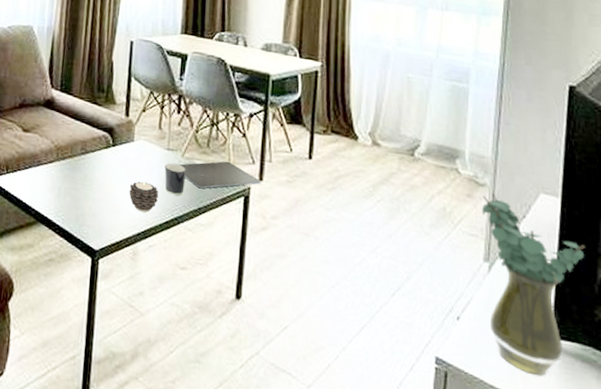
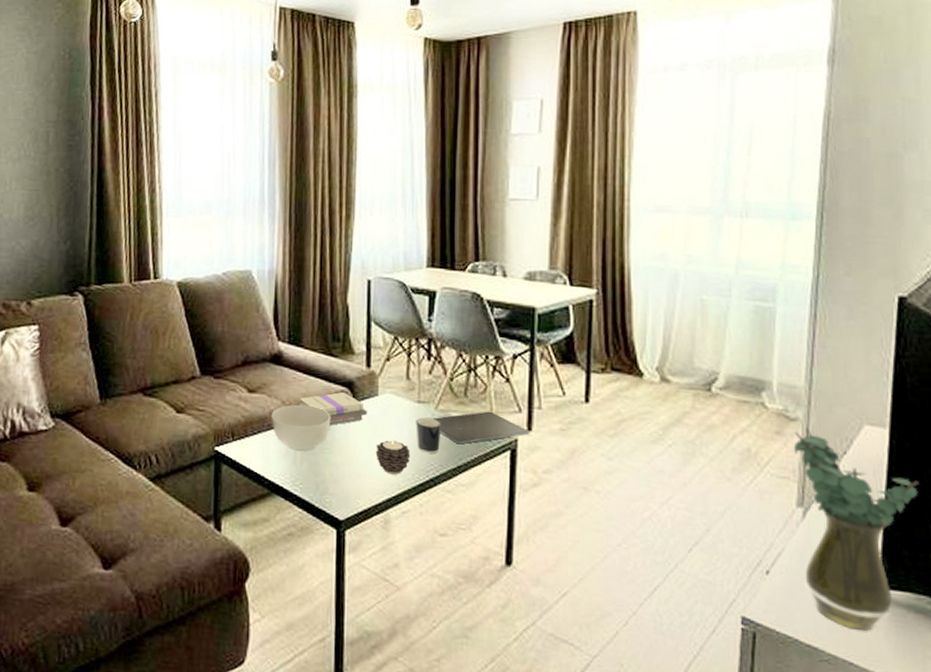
bowl: none [41,145,93,187] -> present [271,404,331,451]
books: none [65,136,124,166] -> present [299,391,367,426]

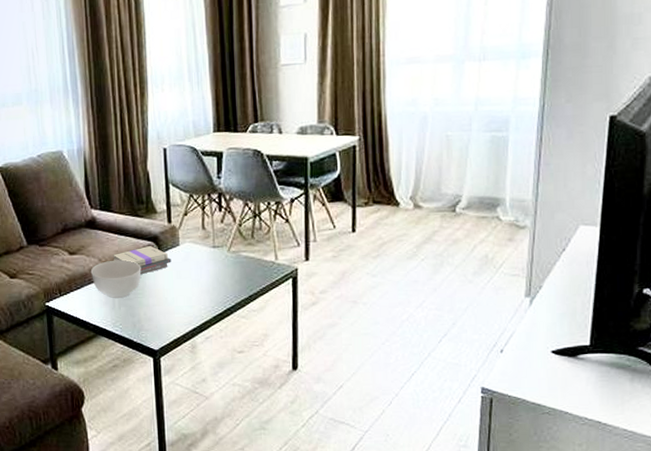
candle: present [375,440,411,475] -> none [180,281,210,309]
mug: present [416,417,442,454] -> none [212,259,234,289]
tablet: present [432,411,530,445] -> none [226,248,308,278]
vase: present [794,428,920,631] -> none [523,233,623,387]

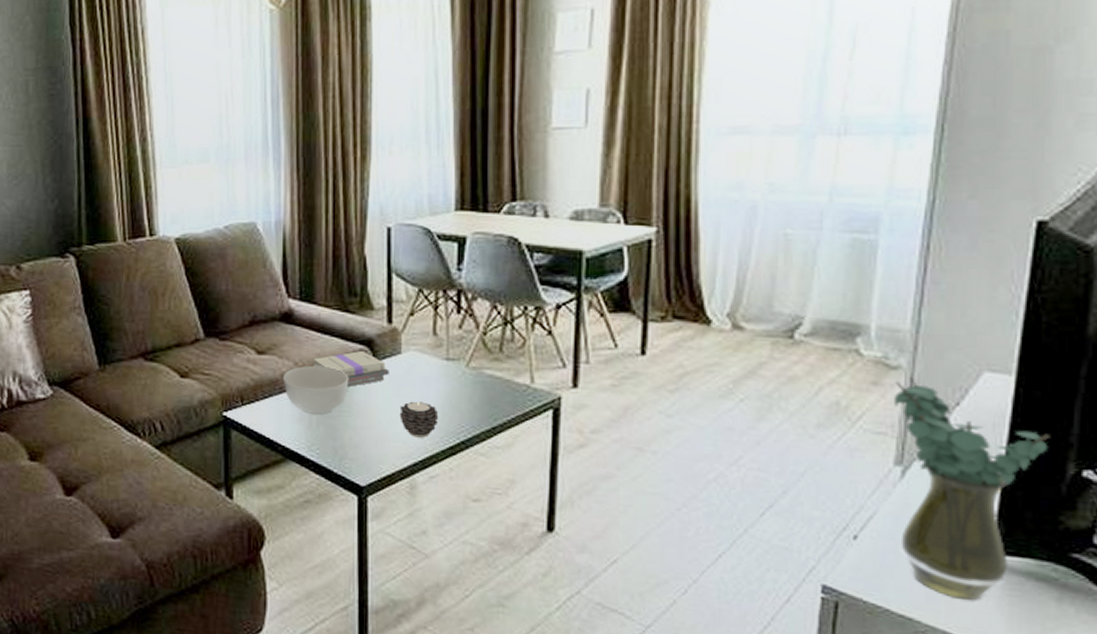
candle: none [180,281,210,309] -> present [399,401,439,438]
vase: none [523,233,623,387] -> present [895,377,1051,600]

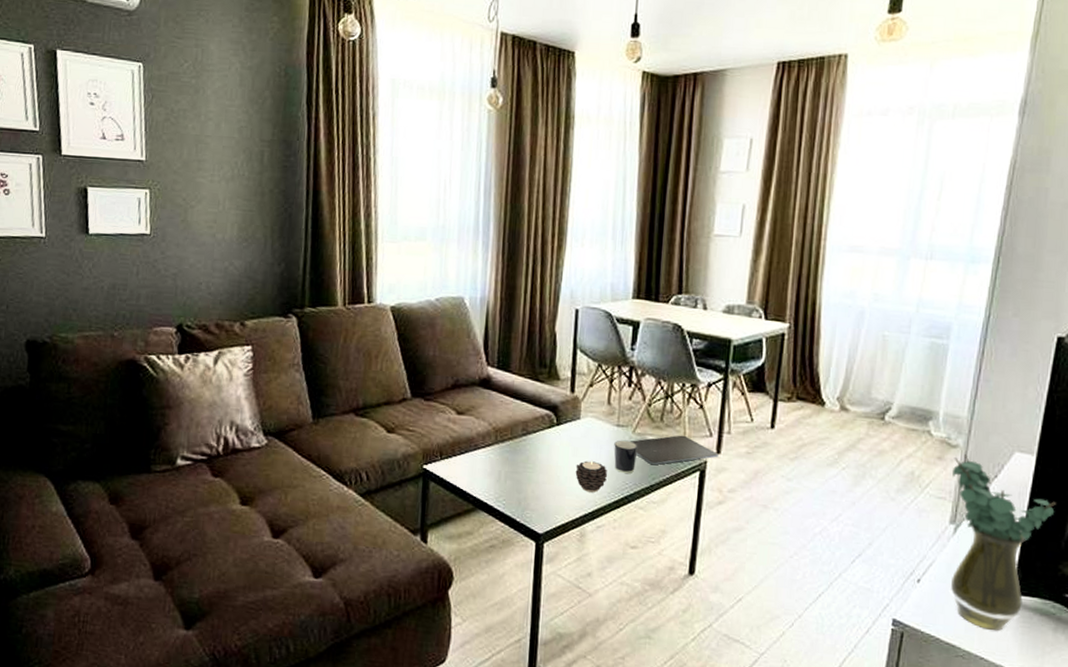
bowl: present [282,365,349,415] -> none [478,426,535,470]
books: present [313,350,389,388] -> none [505,415,569,447]
mug: none [444,376,474,415] -> present [614,440,638,474]
tablet: none [463,367,576,404] -> present [630,435,719,466]

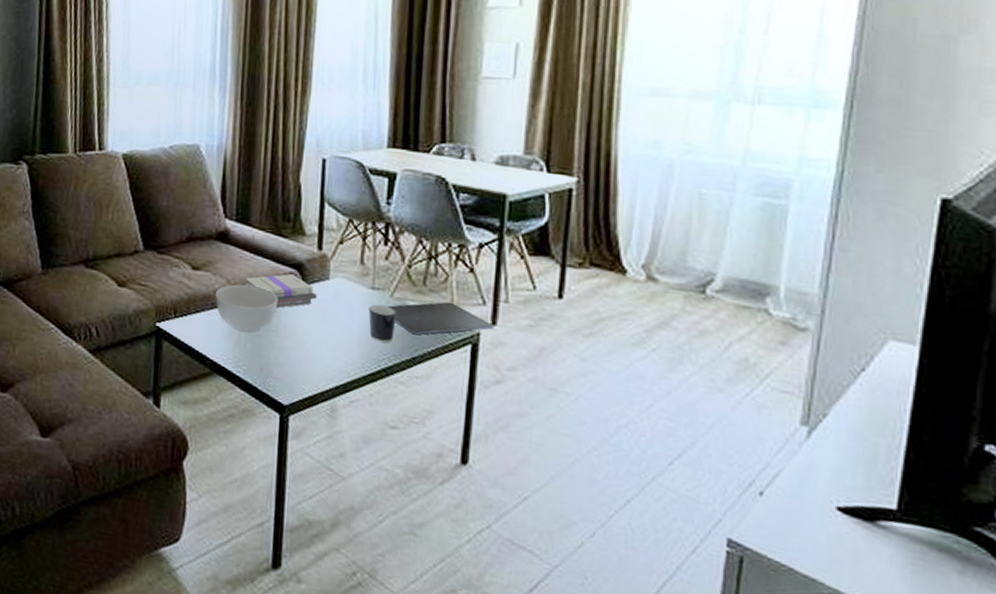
bowl: none [478,426,535,470] -> present [215,284,278,333]
books: none [505,415,569,447] -> present [244,273,317,308]
candle: present [575,460,608,493] -> none [324,326,362,363]
vase: present [951,454,1057,630] -> none [802,340,954,566]

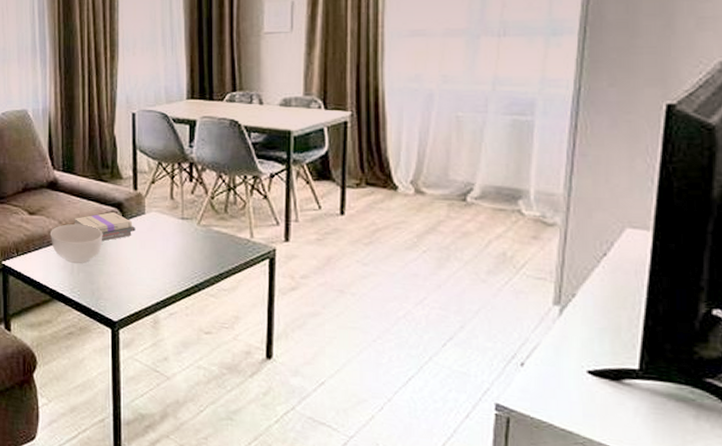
mug: present [368,304,397,343] -> none [180,232,204,264]
tablet: present [387,301,494,335] -> none [195,225,287,255]

